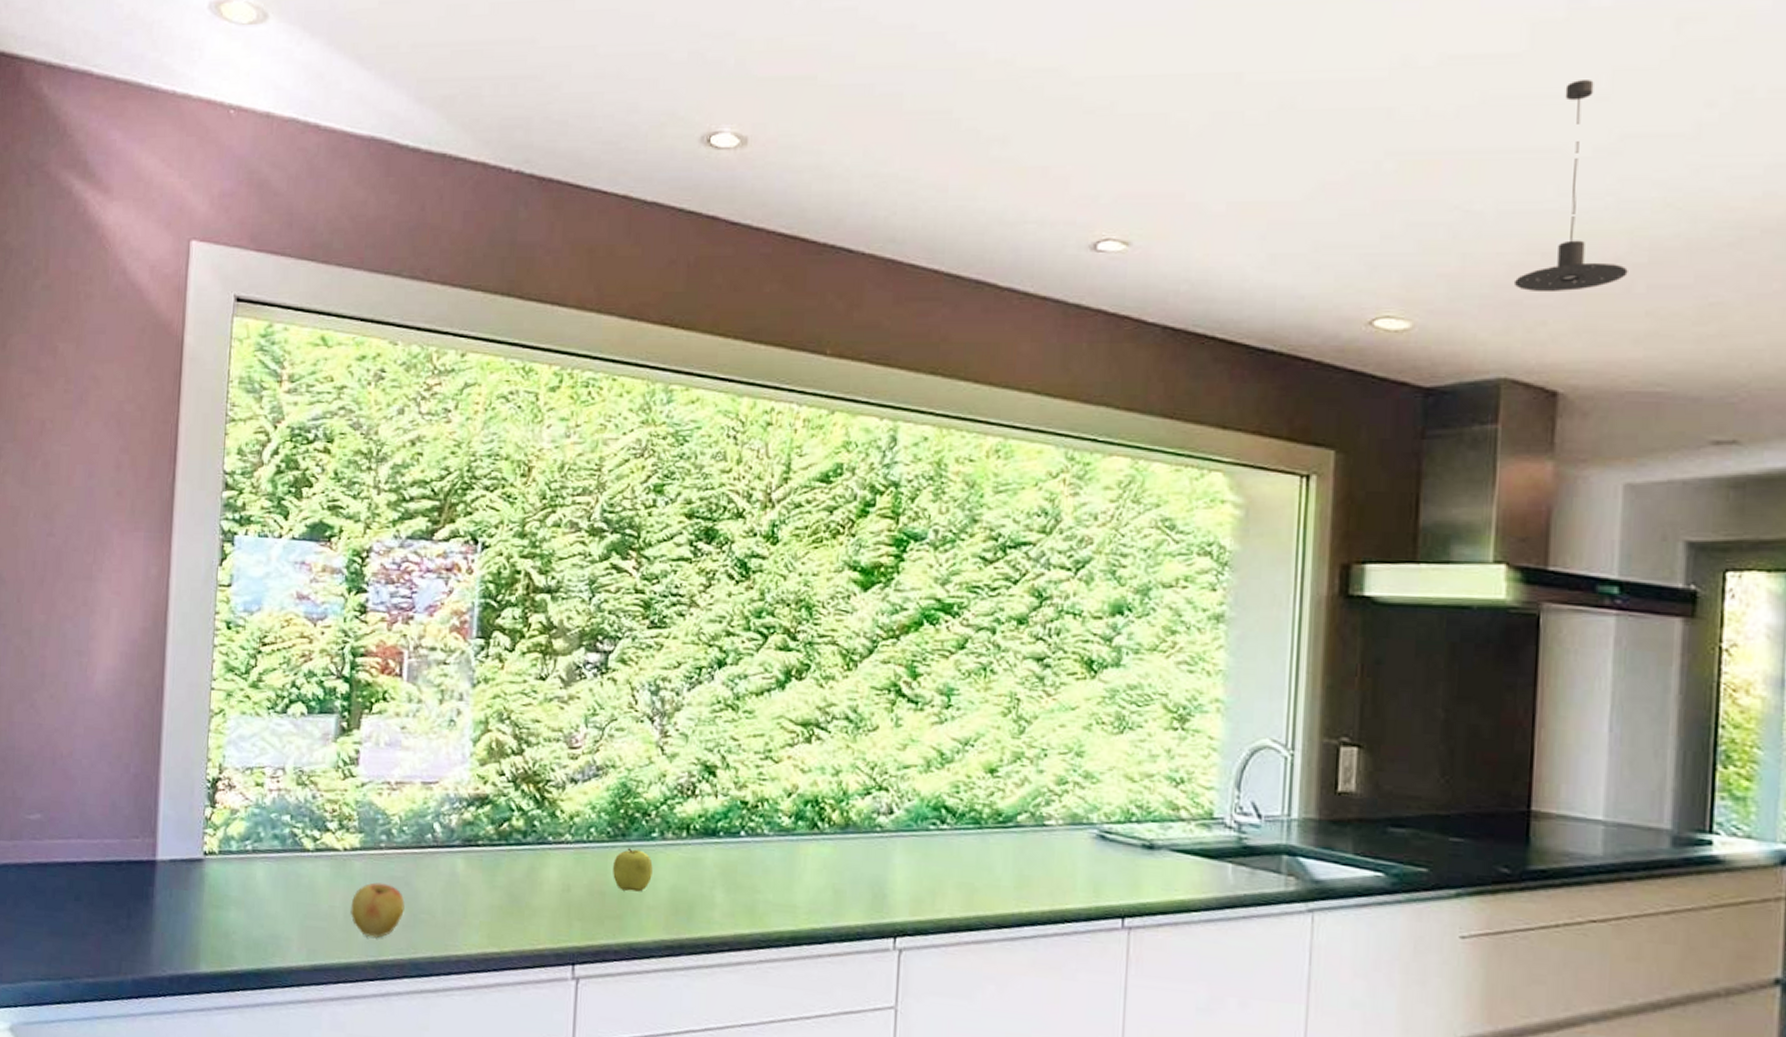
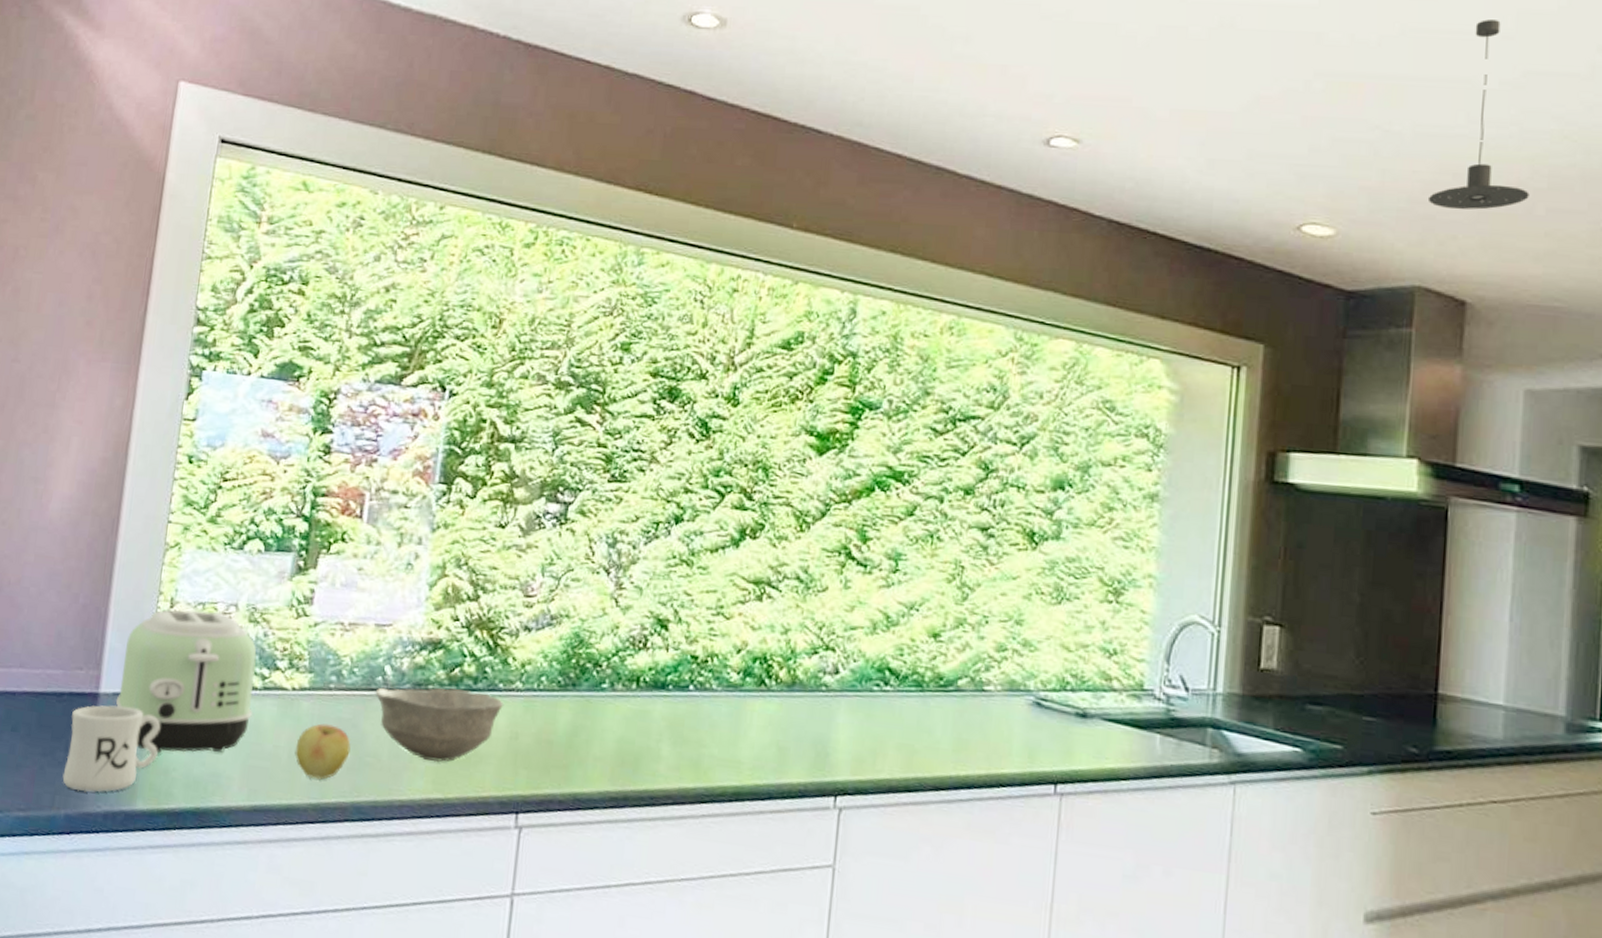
mug: none [127,872,218,957] -> present [62,705,161,792]
toaster: none [172,775,307,918] -> present [115,609,257,754]
bowl: none [425,842,555,917] -> present [375,687,505,763]
fruit: present [613,847,653,892] -> none [561,697,602,742]

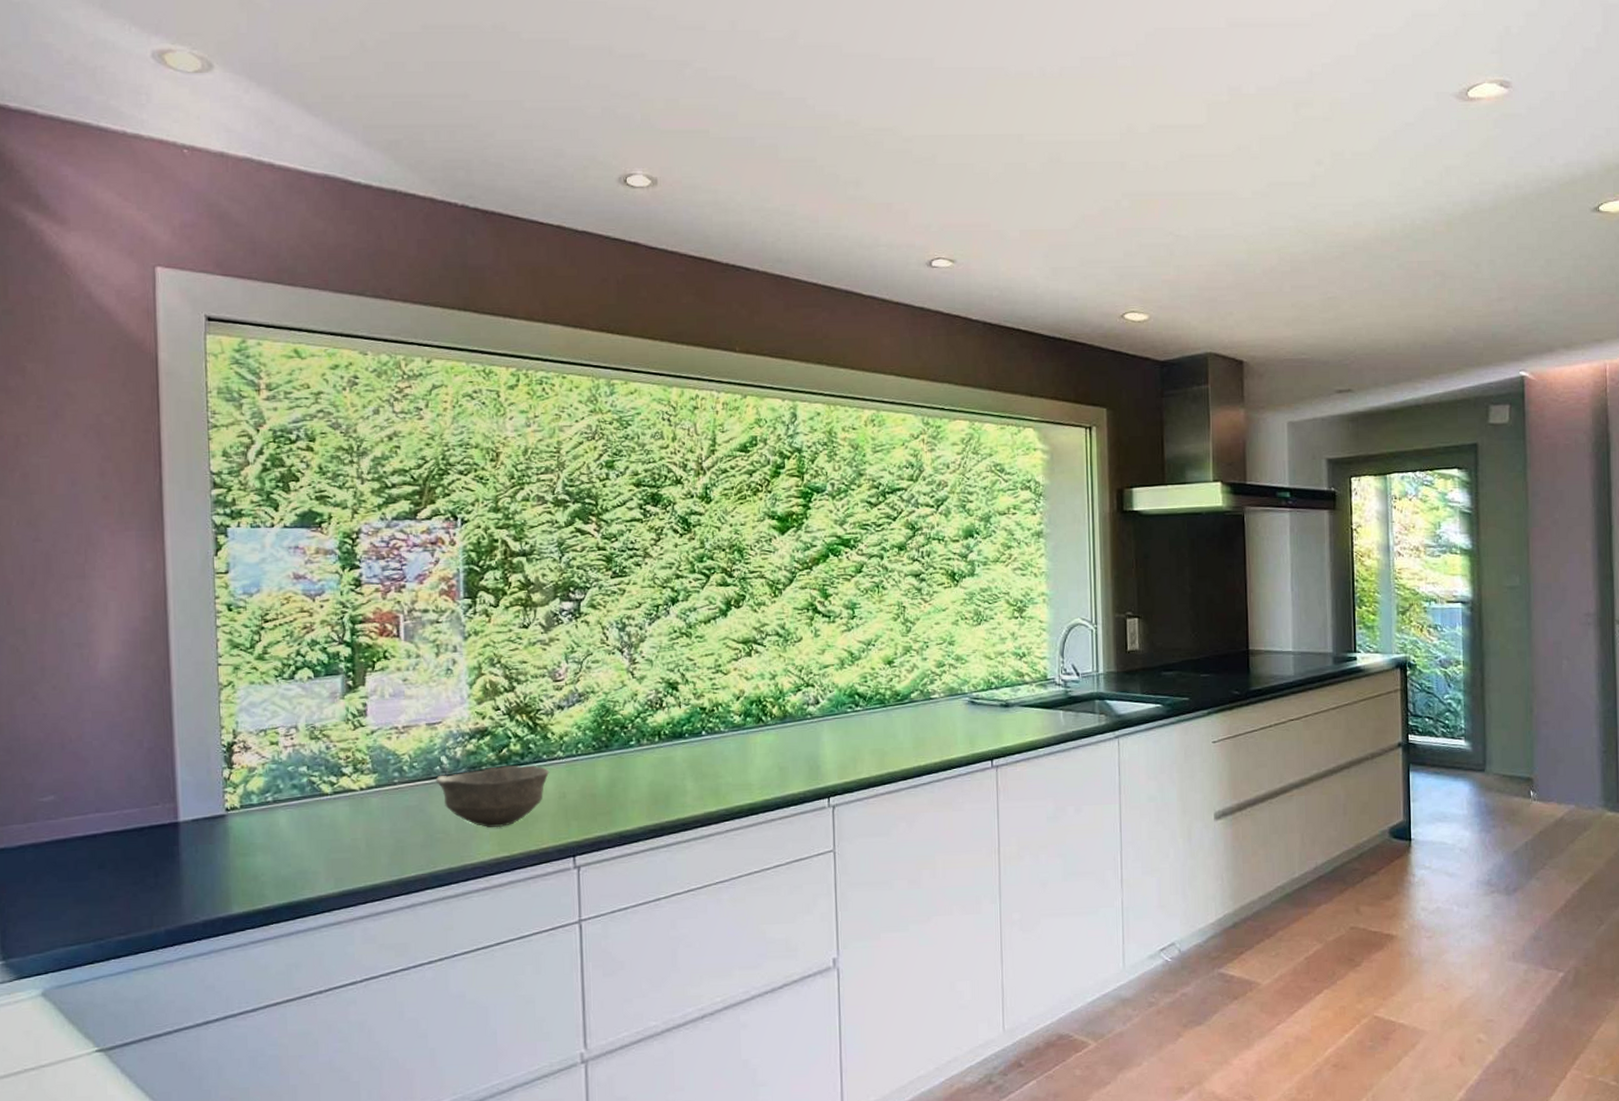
mug: present [62,705,161,792] -> none [156,829,244,909]
toaster: present [115,609,257,754] -> none [196,736,327,864]
apple: present [295,723,351,780] -> none [371,813,421,860]
pendant light: present [1427,19,1530,210] -> none [1210,144,1279,292]

